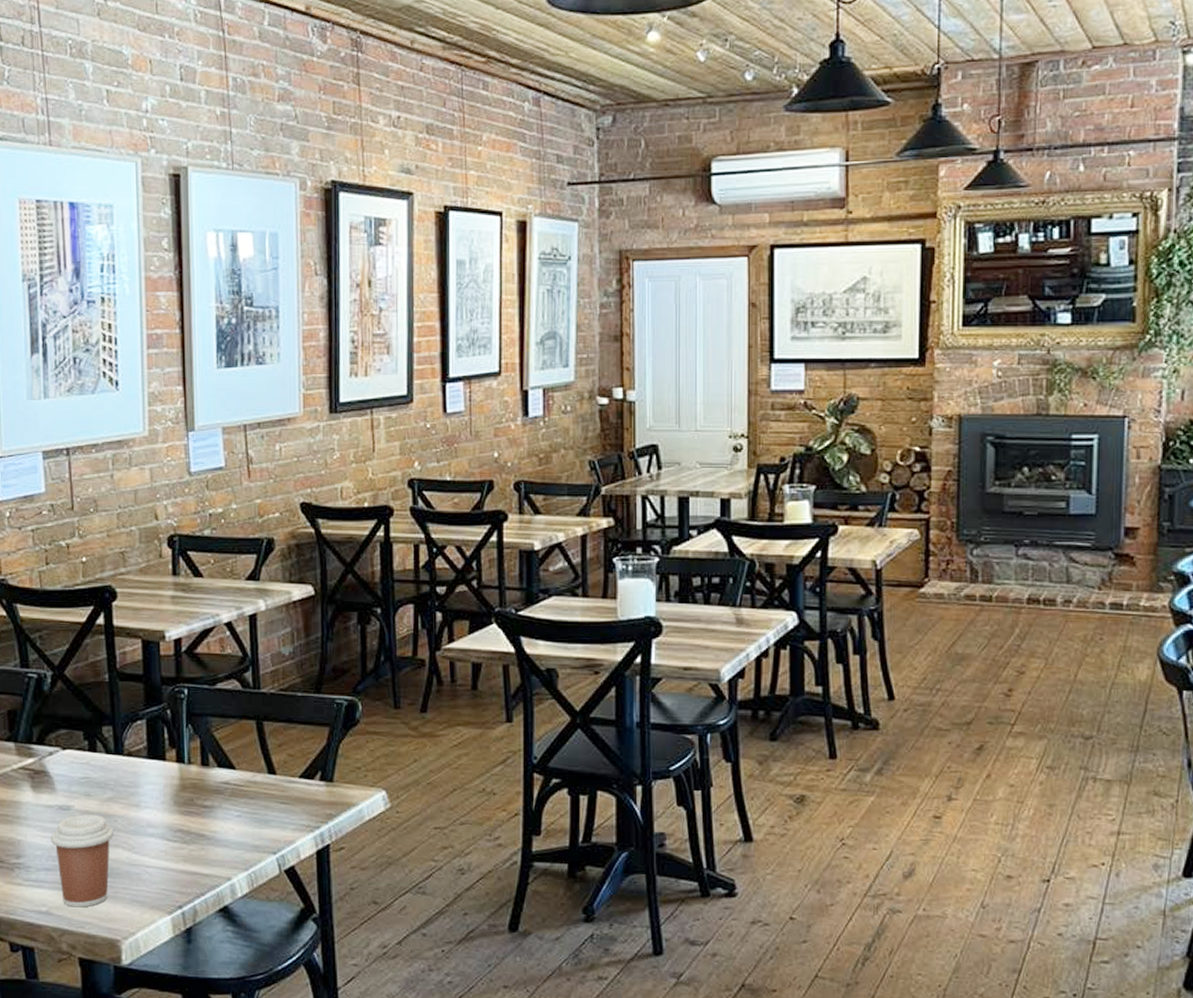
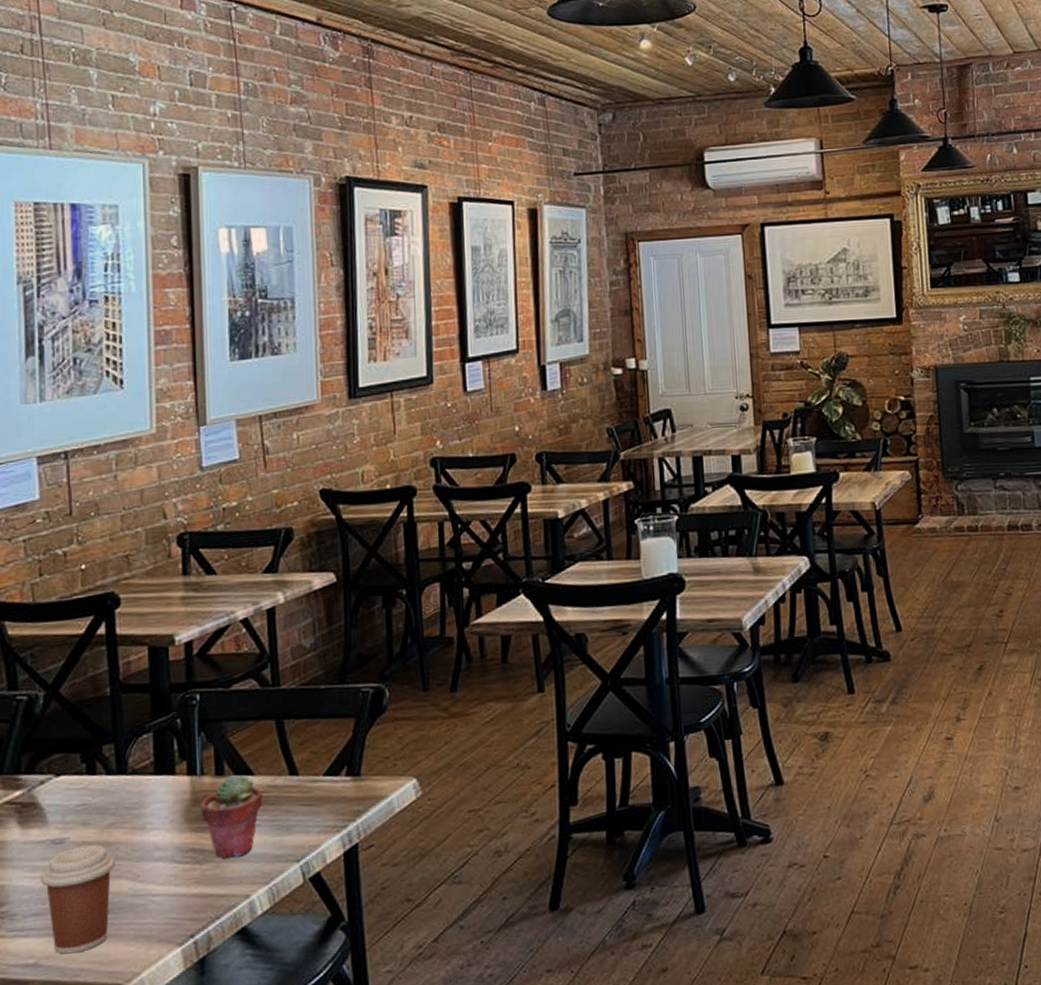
potted succulent: none [187,767,244,842] -> present [200,775,263,858]

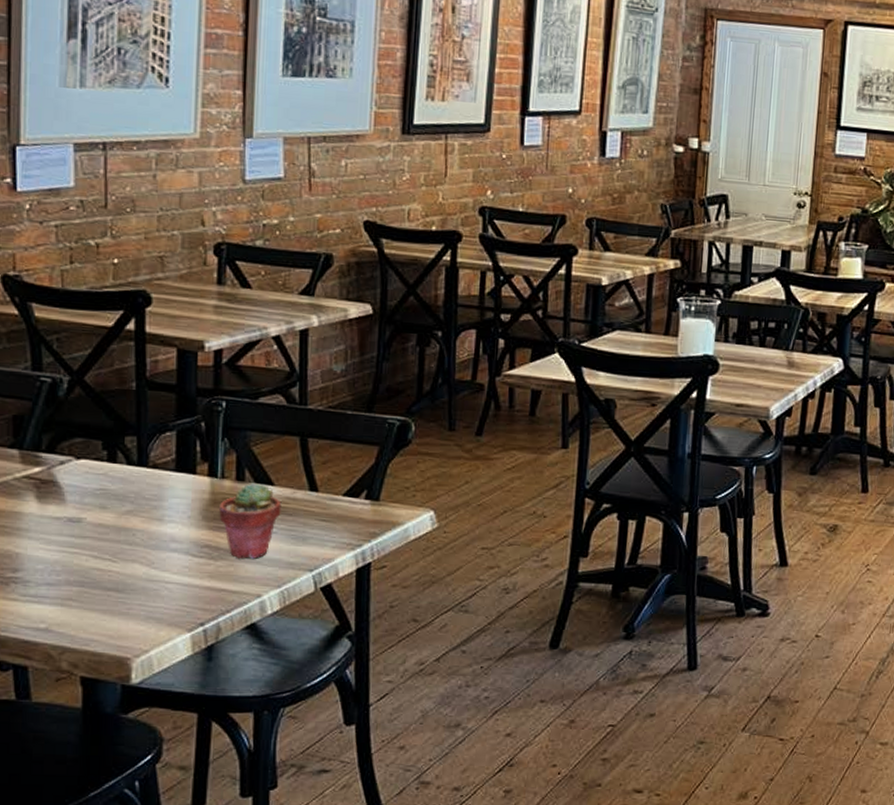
coffee cup: present [40,845,116,954] -> none [55,527,132,625]

